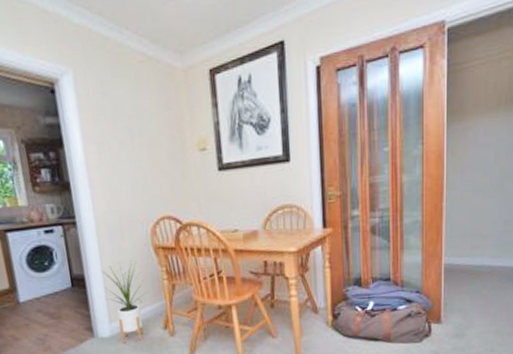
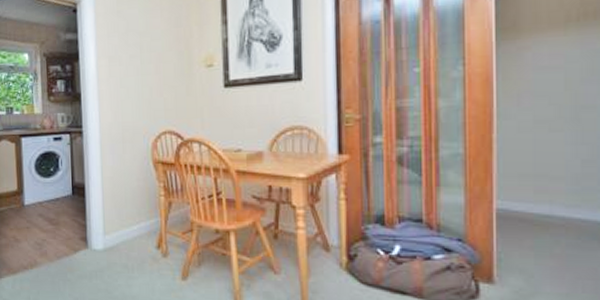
house plant: present [101,259,148,344] -> none [101,172,144,259]

